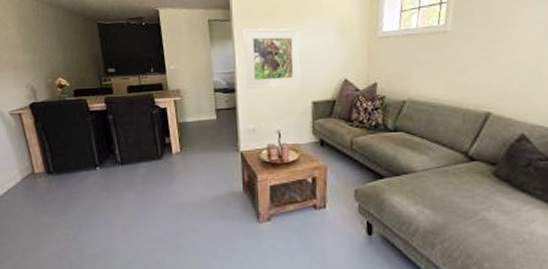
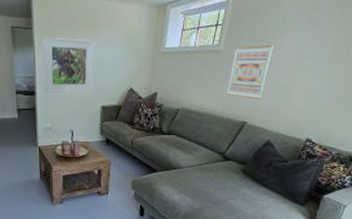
wall art: none [461,20,514,86] -> present [226,44,275,100]

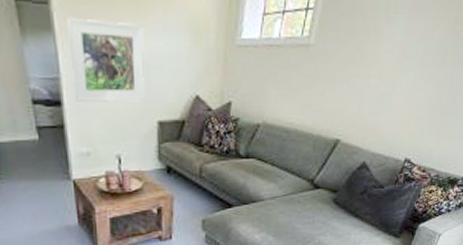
wall art: present [226,44,275,100] -> none [317,38,376,111]

